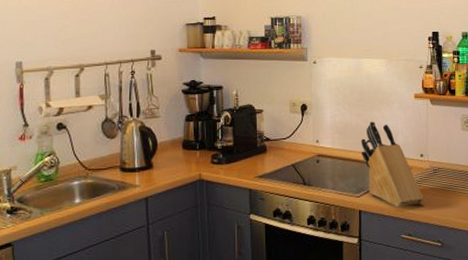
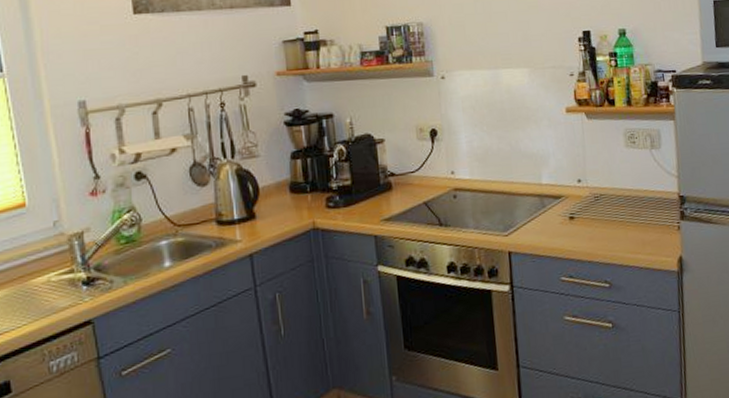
knife block: present [360,121,424,208] -> none [505,143,585,245]

